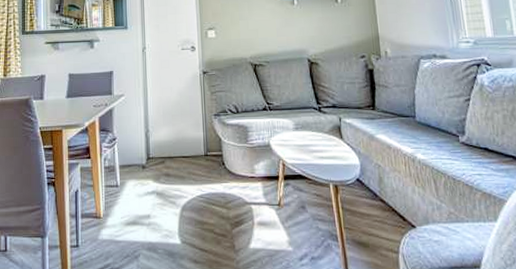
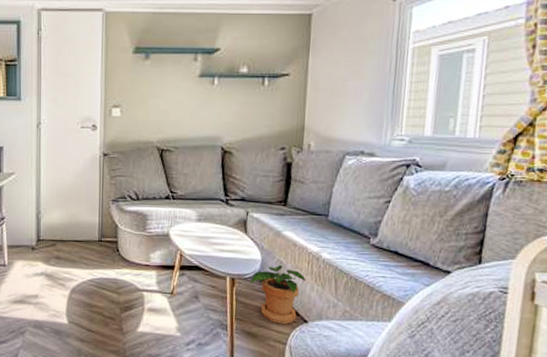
potted plant: none [352,168,406,231] -> present [249,265,306,324]

